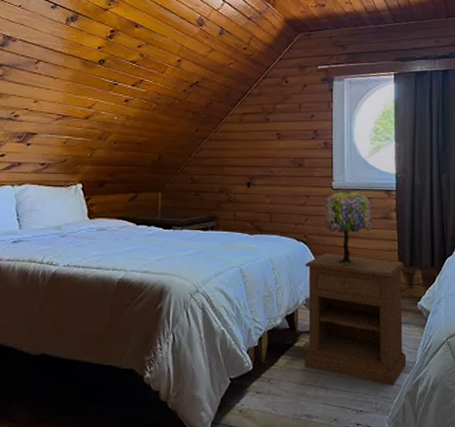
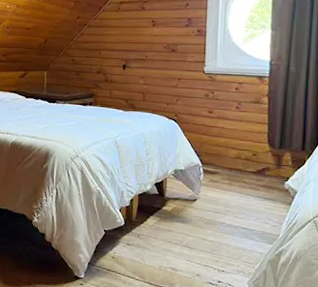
nightstand: present [304,252,407,386] -> none [171,131,274,253]
table lamp: present [325,190,373,266] -> none [196,75,243,145]

